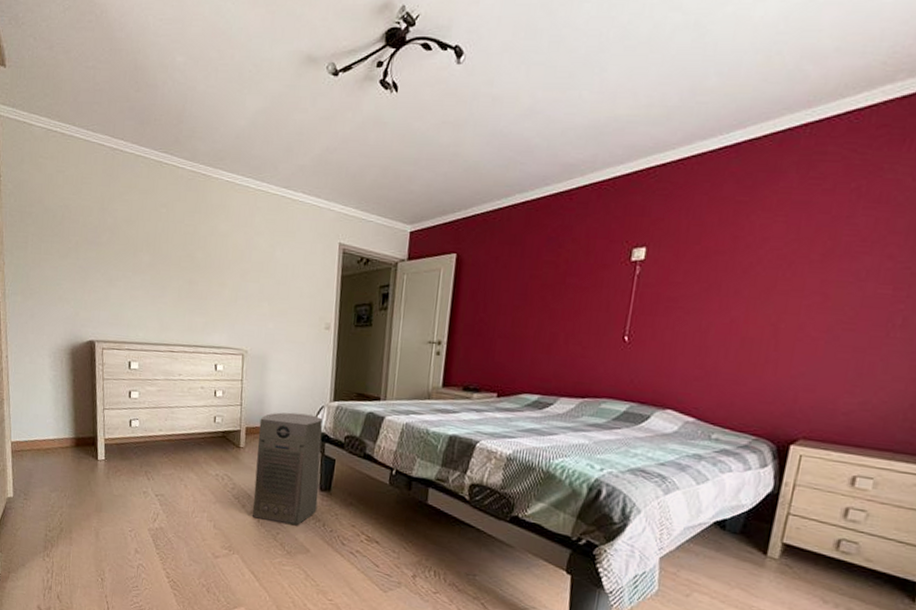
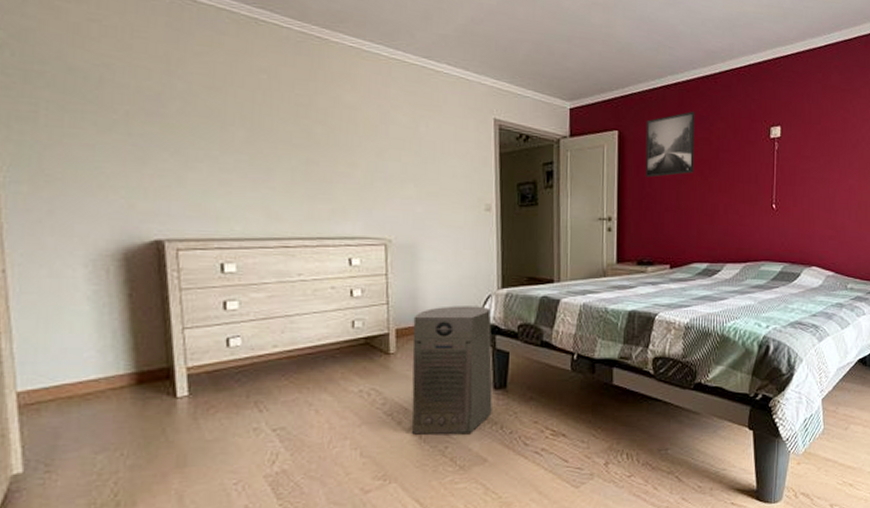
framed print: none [481,232,543,302] -> present [645,111,695,178]

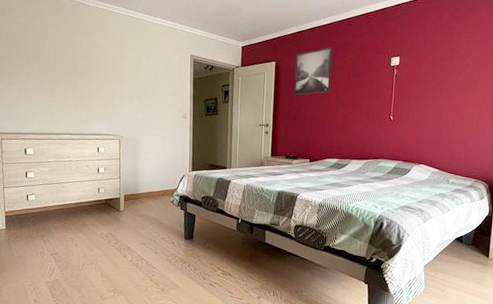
air purifier: present [411,306,493,435] -> none [132,181,185,267]

